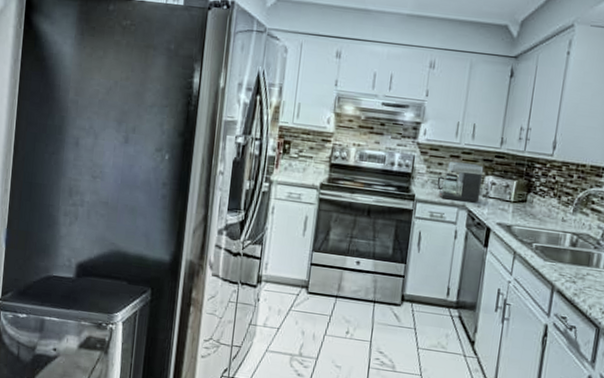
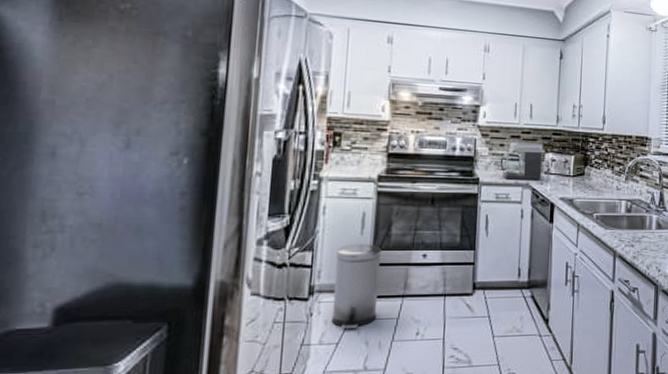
pedal bin: none [274,243,320,318] -> present [331,244,381,328]

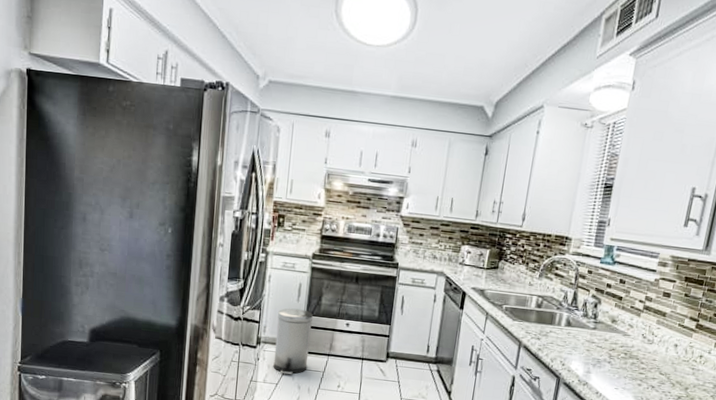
coffee maker: present [500,141,543,181] -> none [418,232,461,270]

